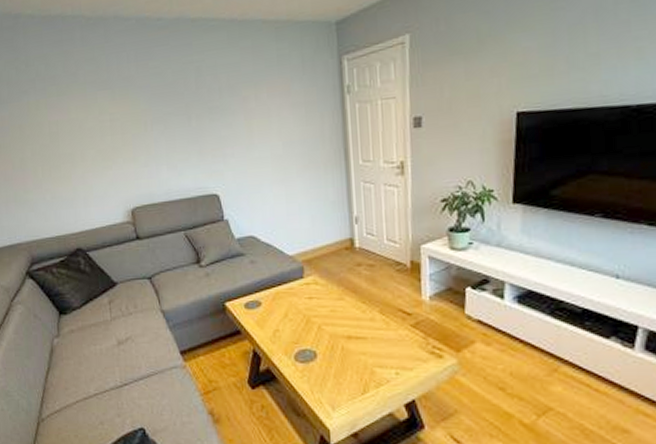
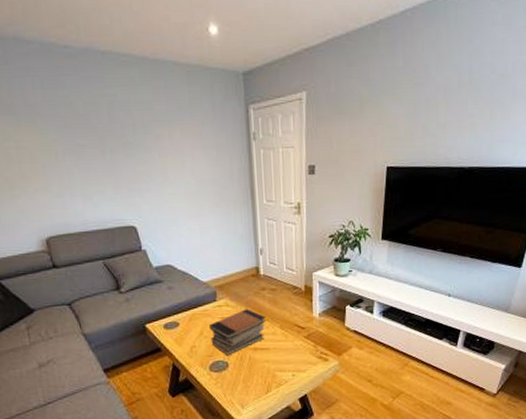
book stack: none [295,288,362,344] -> present [209,309,266,356]

